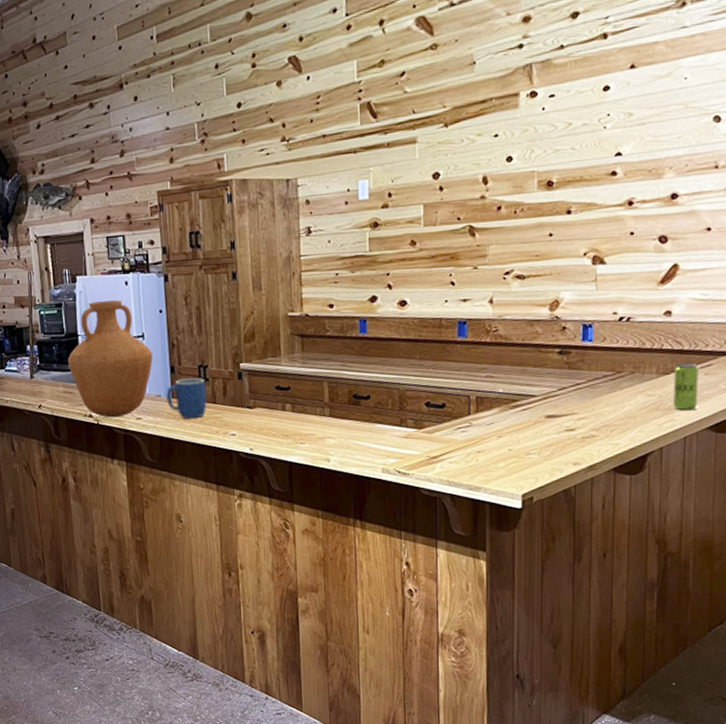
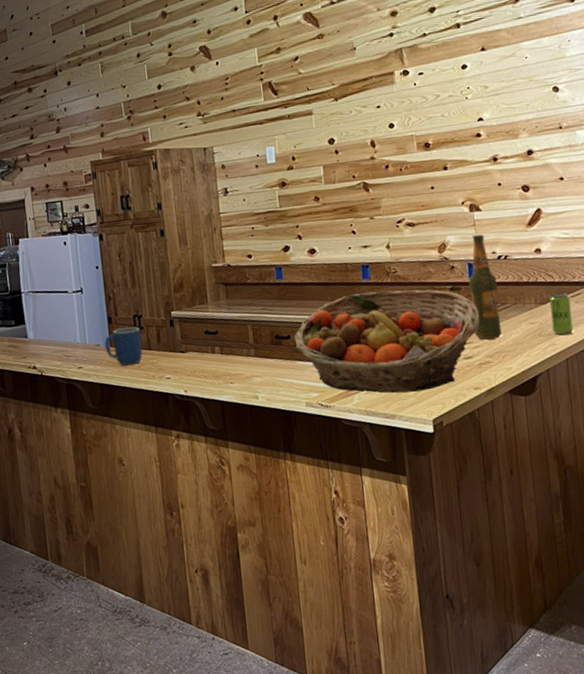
vase: present [68,300,153,418] -> none [12,259,92,369]
fruit basket: none [375,351,589,464] -> present [294,289,480,394]
beer bottle: none [580,292,615,411] -> present [468,234,502,340]

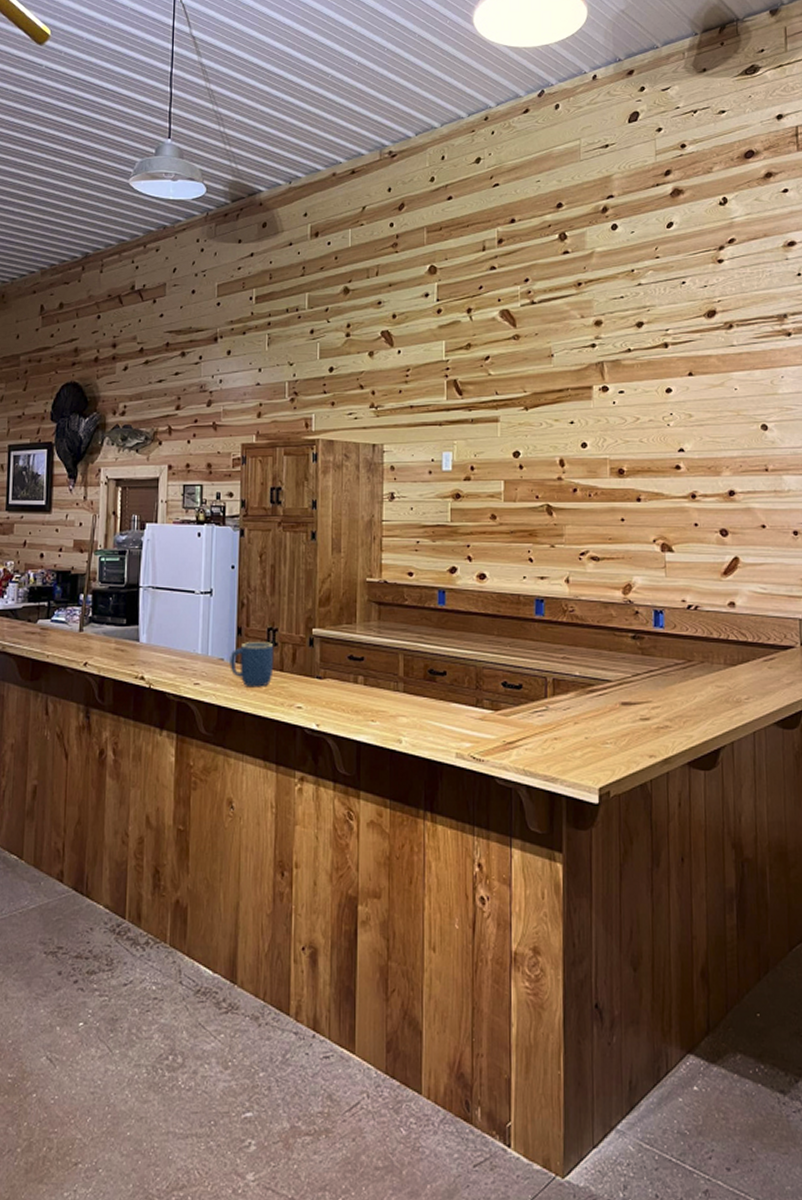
fruit basket: present [294,289,480,394] -> none [451,631,662,753]
beer bottle: present [468,234,502,340] -> none [653,579,685,700]
beverage can: present [549,293,573,336] -> none [740,656,764,704]

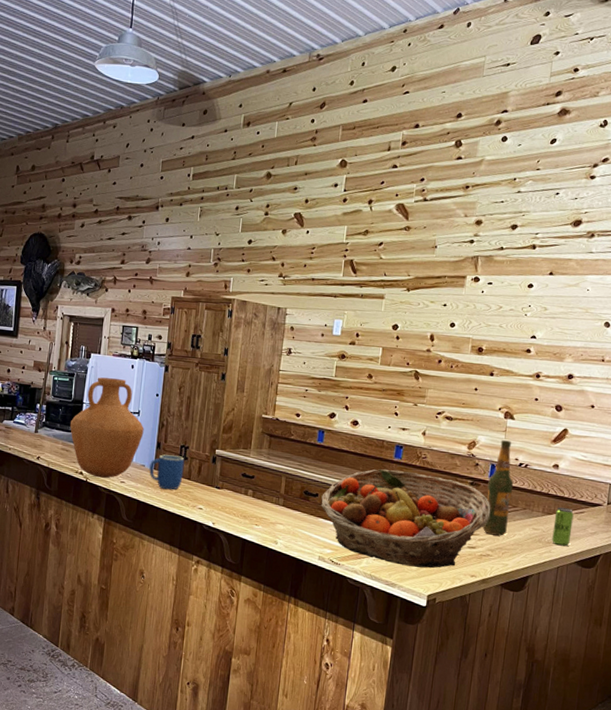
vase: none [125,552,219,682] -> present [70,377,144,479]
fruit basket: none [451,631,662,753] -> present [321,469,491,569]
beer bottle: none [653,579,685,700] -> present [482,440,514,536]
beverage can: none [740,656,764,704] -> present [552,507,574,546]

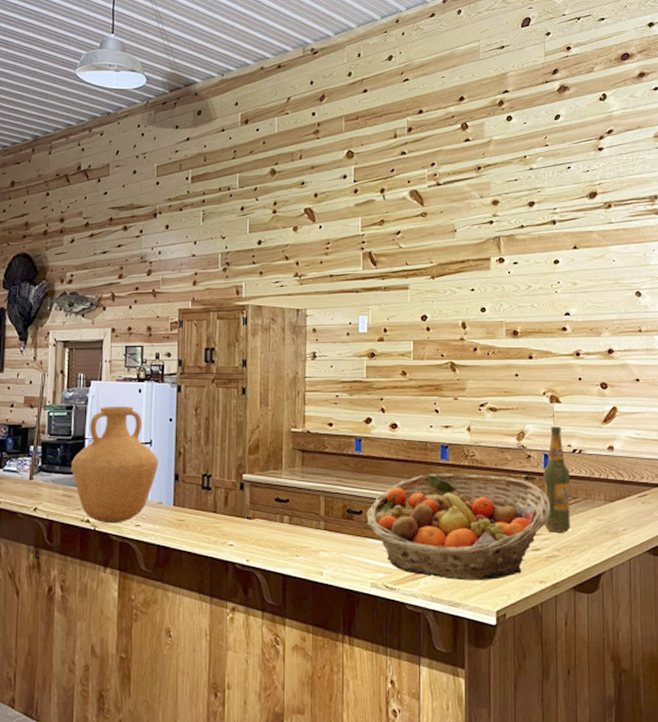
mug: present [149,454,185,490] -> none [168,487,208,528]
beverage can: present [552,507,574,546] -> none [617,493,638,535]

